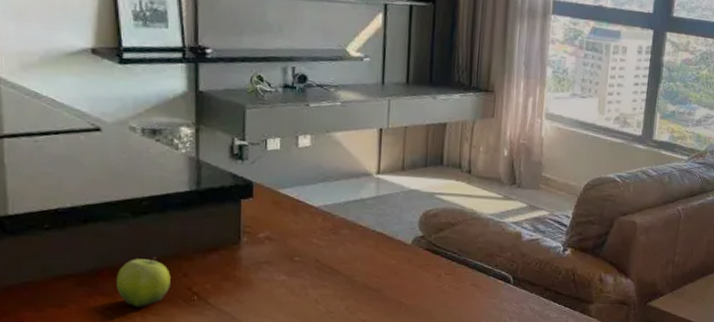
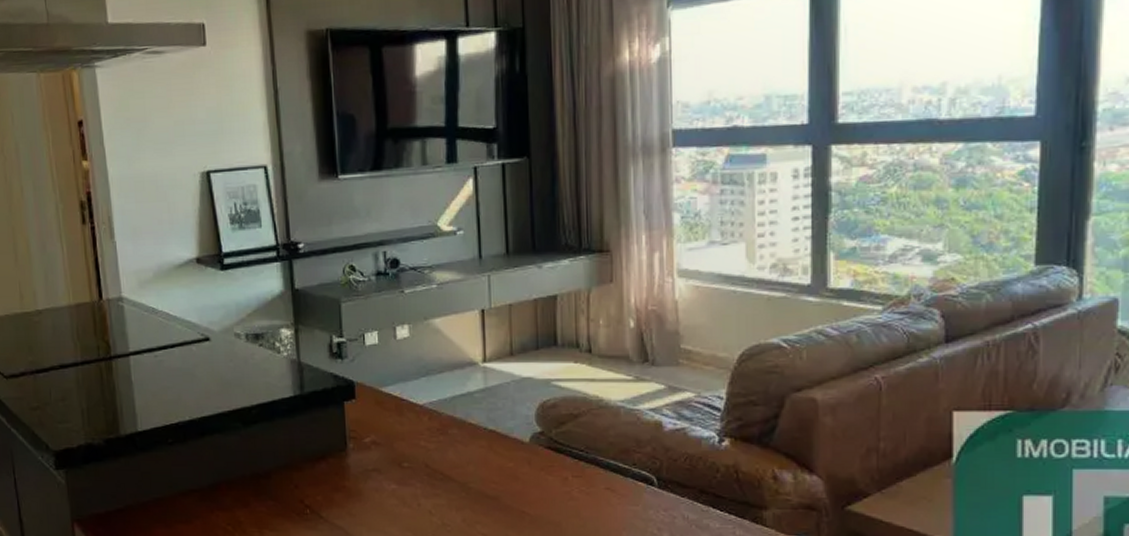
fruit: present [117,257,171,307] -> none [234,468,284,522]

